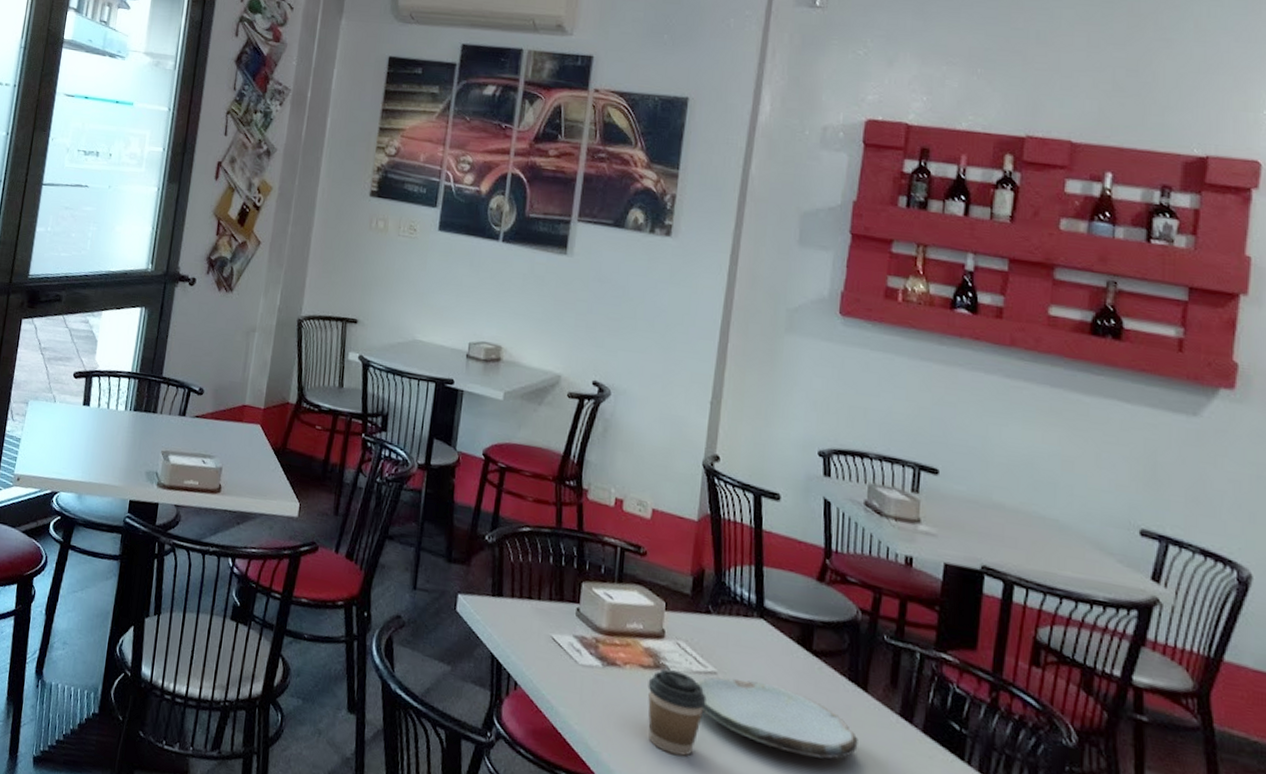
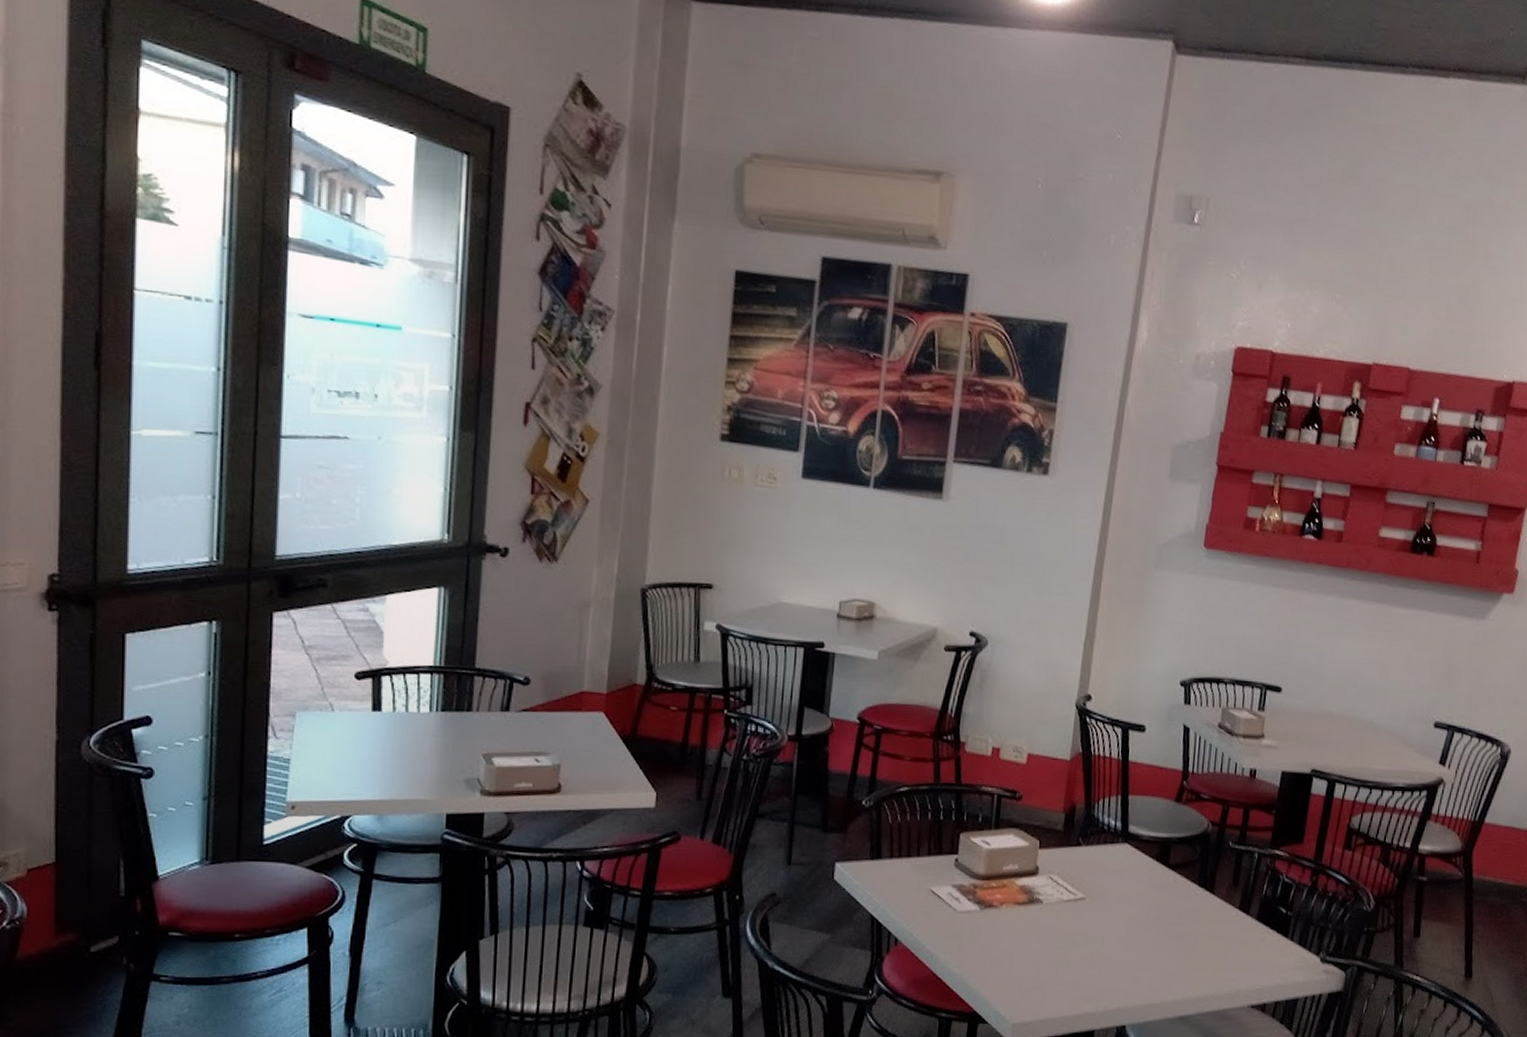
coffee cup: present [648,668,707,756] -> none [1022,902,1076,978]
plate: present [697,677,858,759] -> none [1067,901,1205,958]

